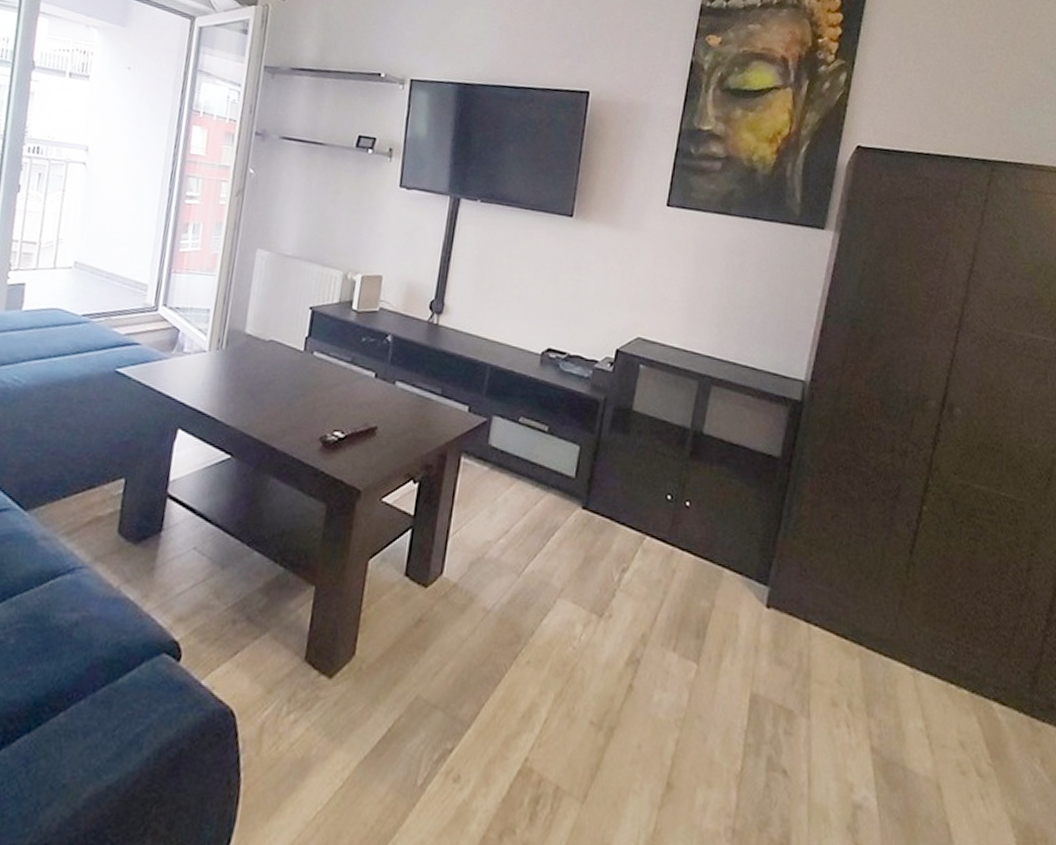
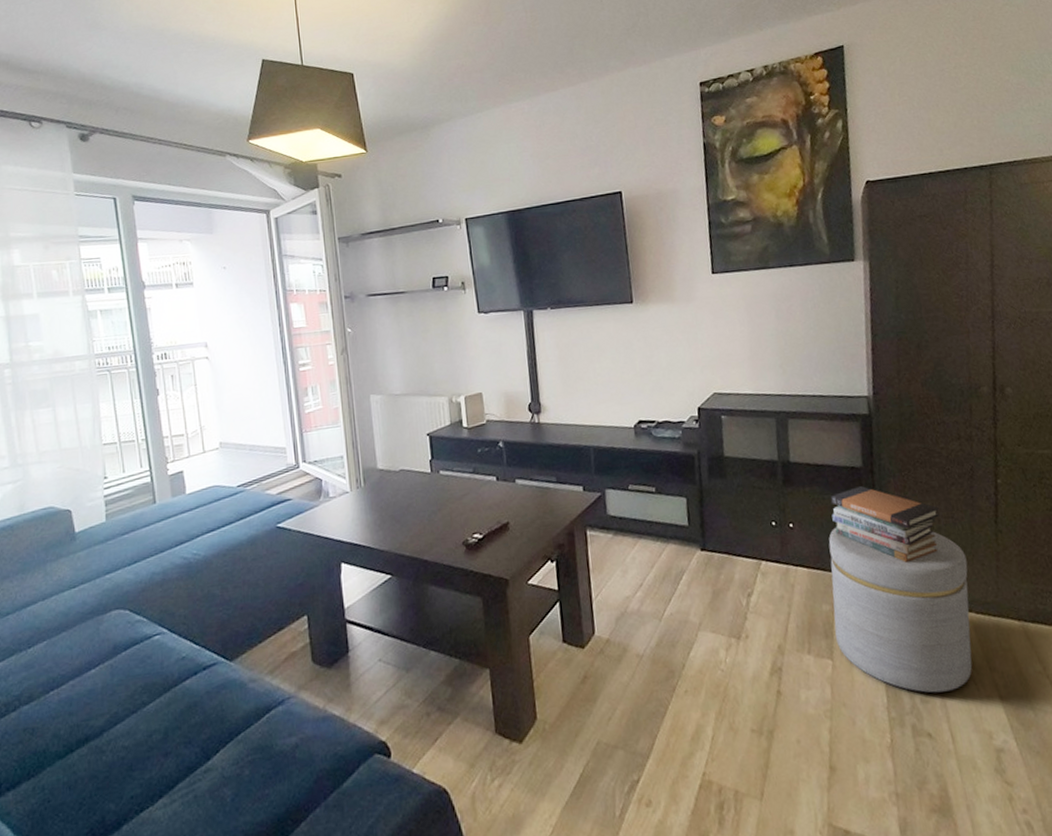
ottoman: none [706,518,870,728] -> present [828,528,973,693]
book stack: none [734,478,854,575] -> present [830,486,940,563]

